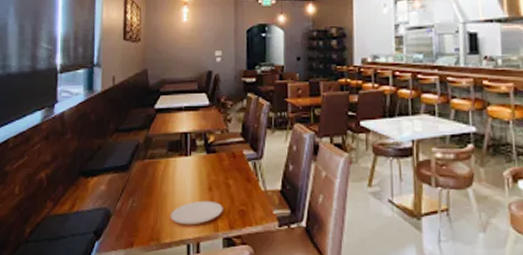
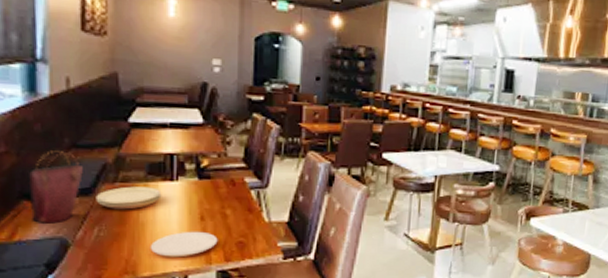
handbag: none [85,135,122,197] -> present [27,150,83,225]
plate: none [131,162,179,183] -> present [95,186,162,210]

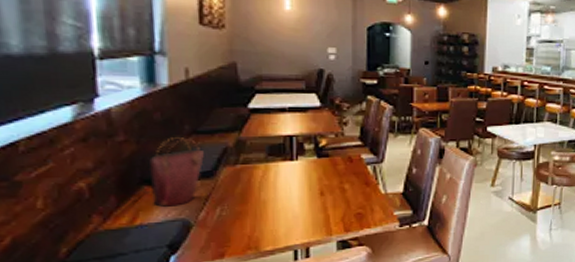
plate: present [95,186,162,210] -> none [217,167,282,190]
plate: present [149,231,218,257] -> none [272,205,337,232]

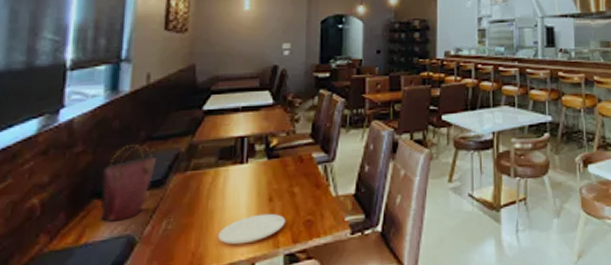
plate: none [272,205,337,232] -> present [217,213,286,245]

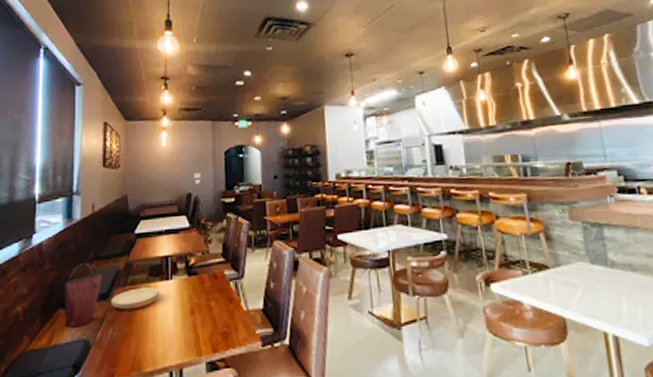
plate: none [166,172,232,200] -> present [111,287,160,310]
plate: present [217,213,286,245] -> none [151,324,206,352]

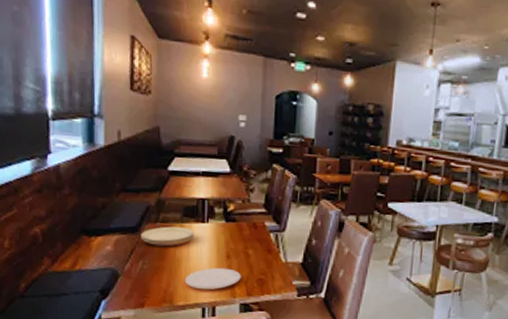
handbag: present [63,263,102,329] -> none [86,193,131,257]
plate: none [151,324,206,352] -> present [184,267,241,290]

